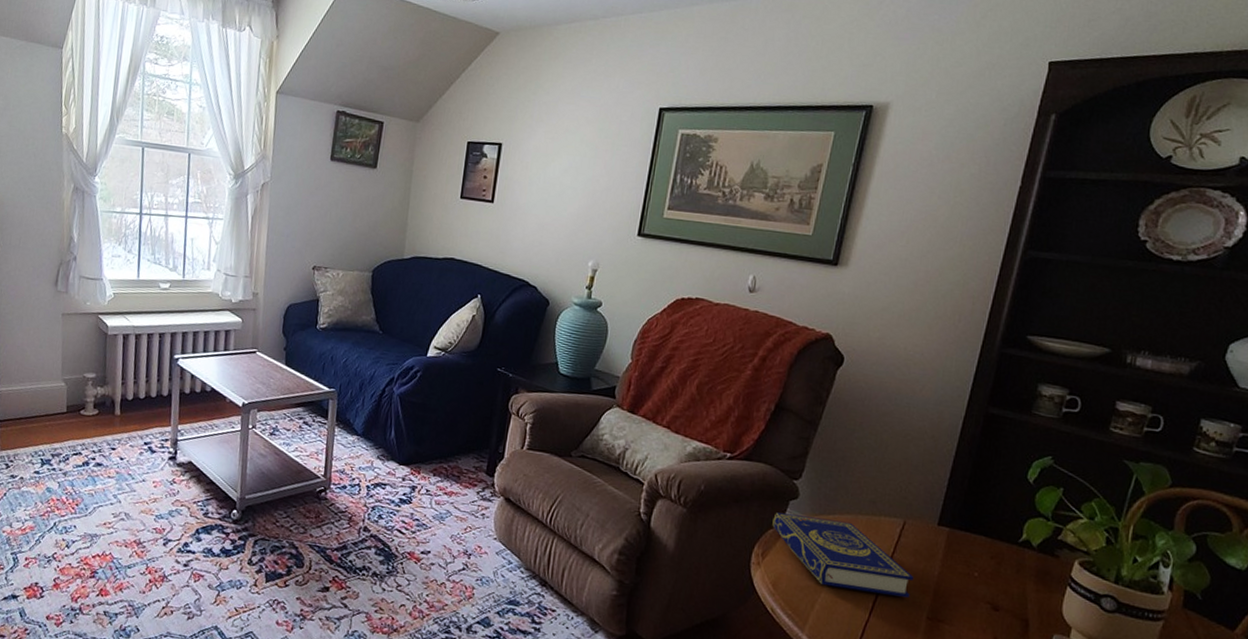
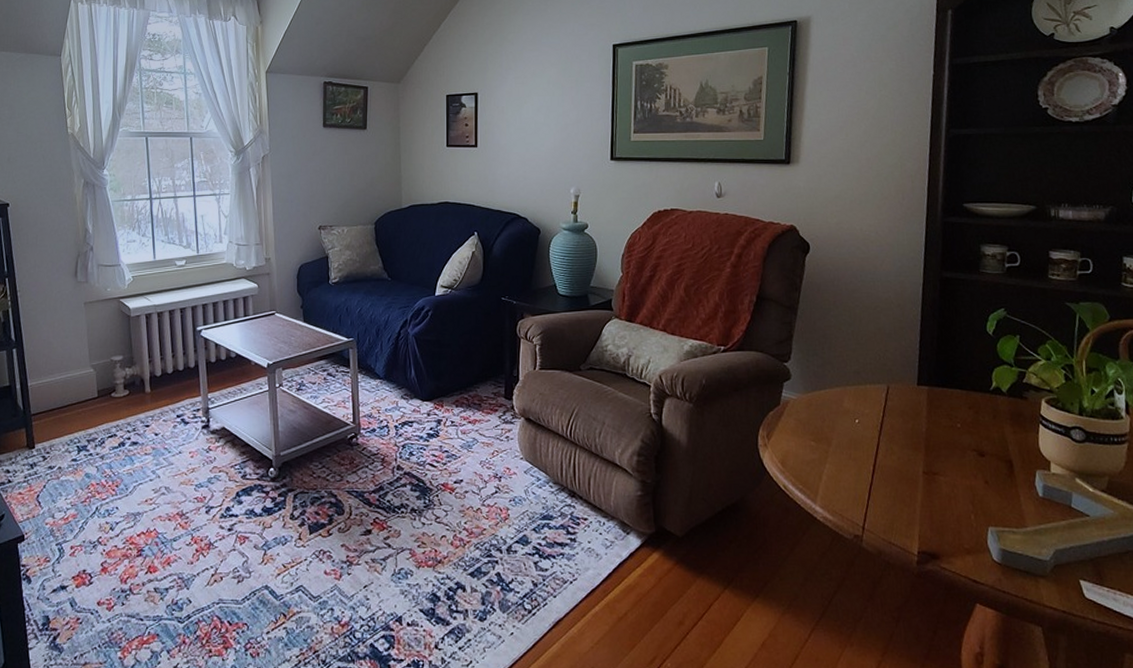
book: present [772,512,913,598] -> none [771,394,905,457]

